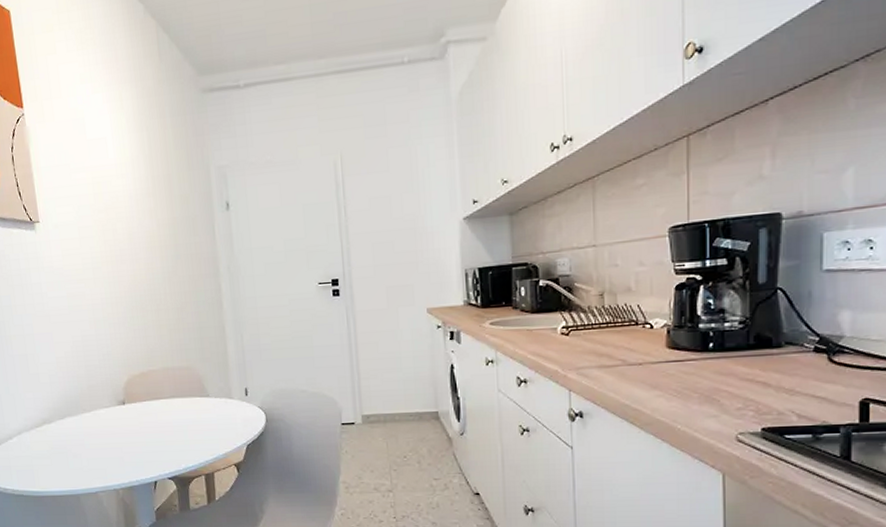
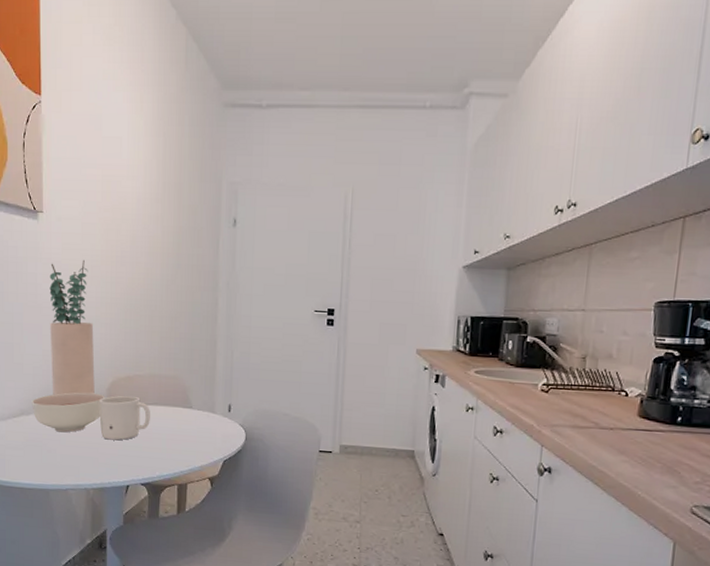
bowl: none [52,393,123,437] -> present [32,392,105,433]
vase: none [53,263,112,400] -> present [49,259,95,395]
mug: none [117,391,170,438] -> present [99,395,150,441]

